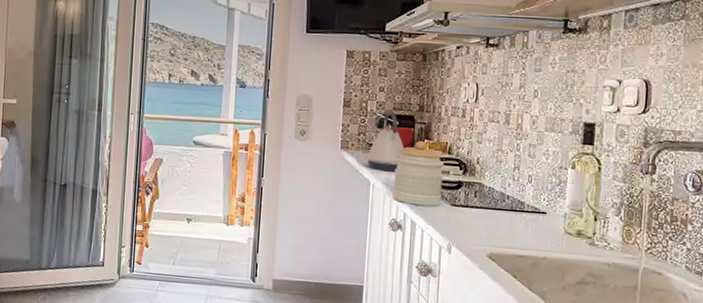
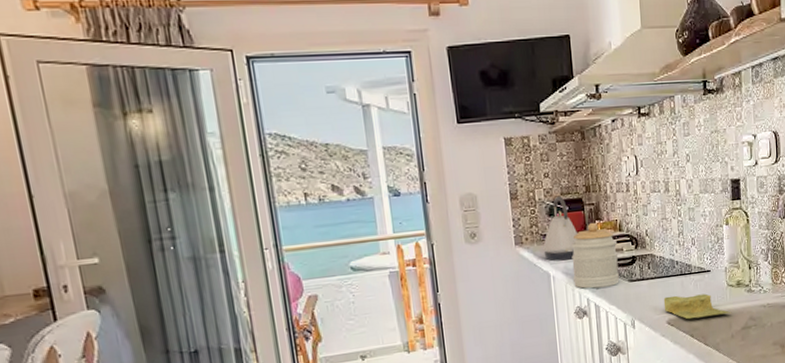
sponge: none [486,229,567,263] -> present [663,293,732,320]

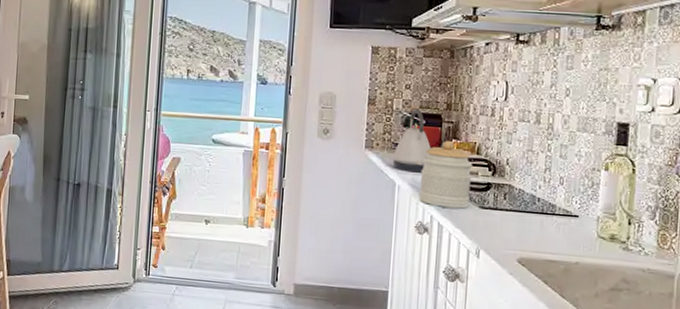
sponge: present [663,293,732,320] -> none [516,233,600,269]

